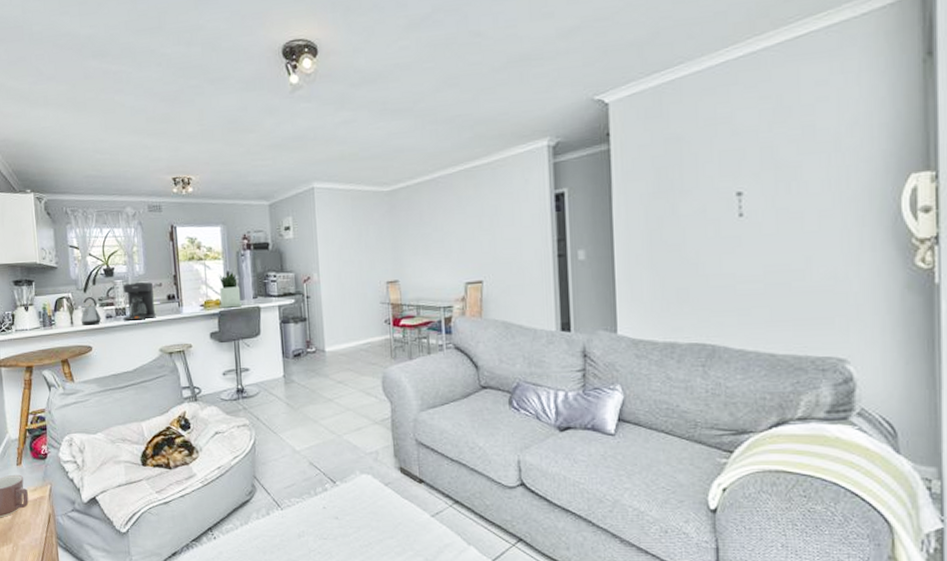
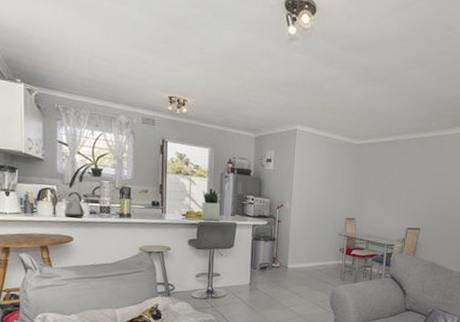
coffee maker: present [123,282,156,321] -> none [107,185,139,221]

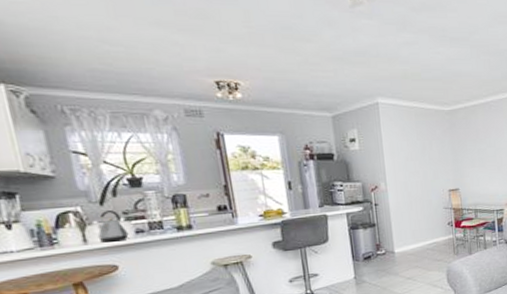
planter: present [199,190,221,221] -> none [278,181,308,218]

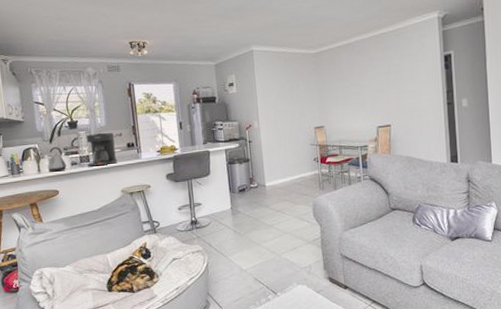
coffee maker: none [156,193,204,235] -> present [86,132,117,167]

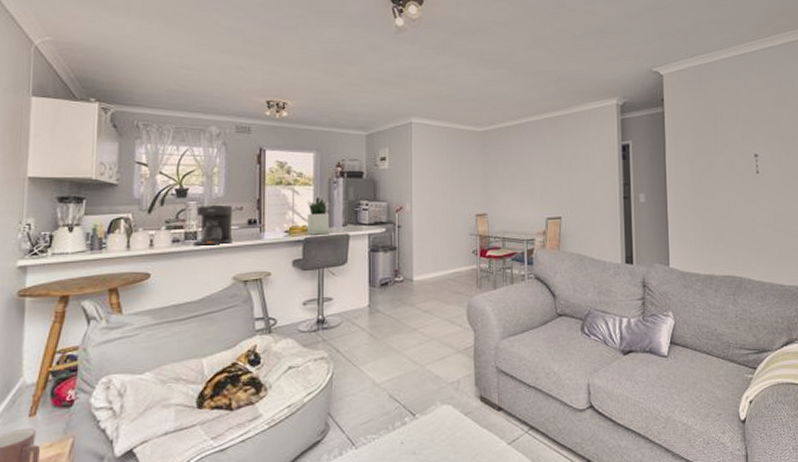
kettle: present [47,147,67,172] -> none [140,219,166,250]
planter: none [172,122,194,153] -> present [305,198,331,235]

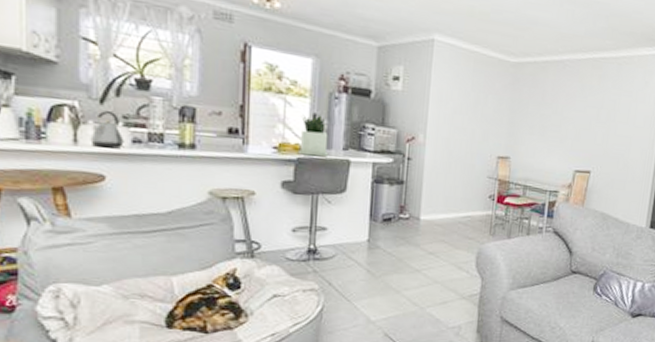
kettle: none [140,219,166,250] -> present [90,111,124,149]
coffee maker: present [194,205,233,246] -> none [160,103,209,154]

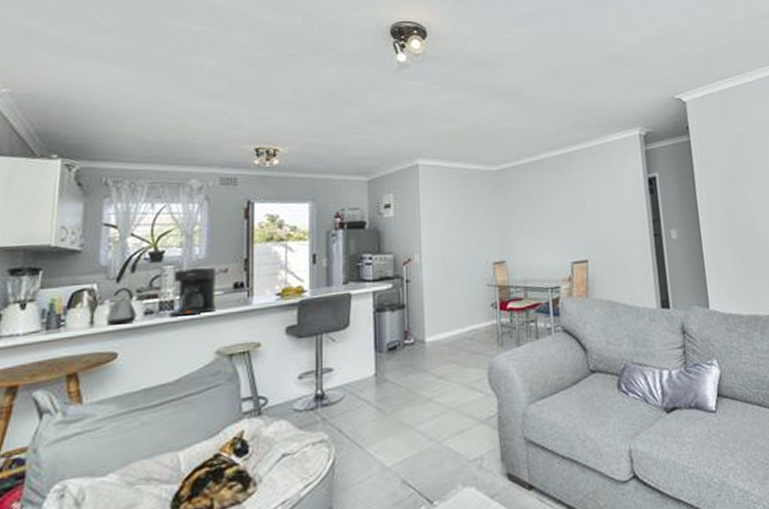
coffee maker: none [160,103,209,154] -> present [170,267,216,317]
planter: present [297,114,329,157] -> none [300,254,330,297]

